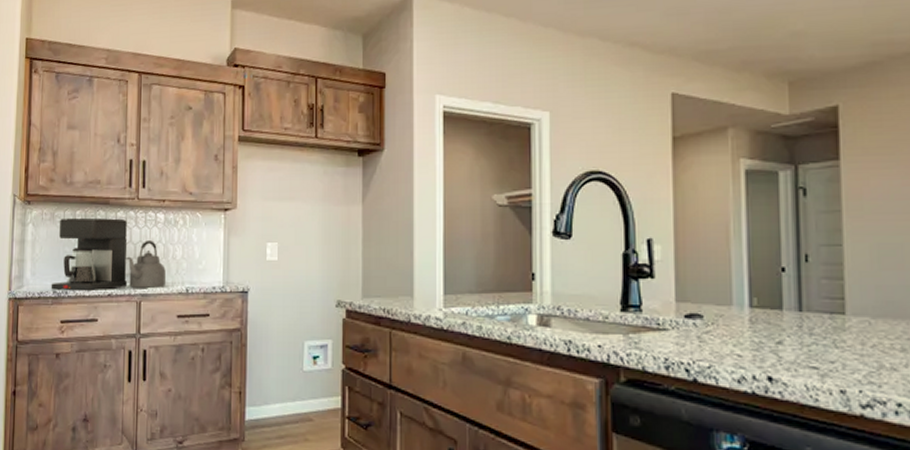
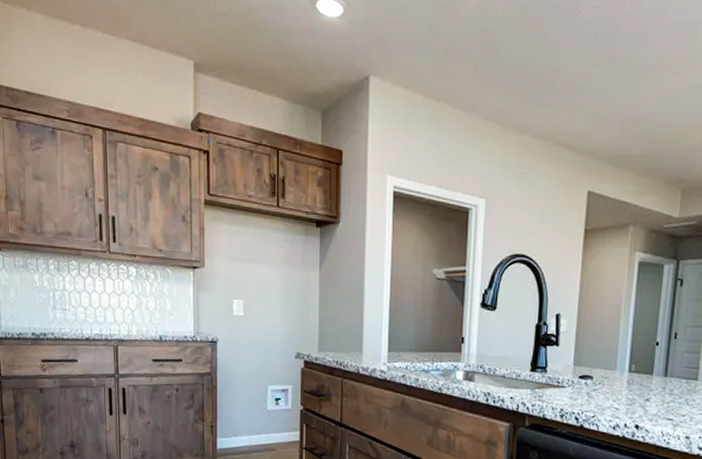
coffee maker: present [51,217,128,292] -> none [29,266,104,335]
kettle: present [126,241,167,288] -> none [101,291,141,335]

